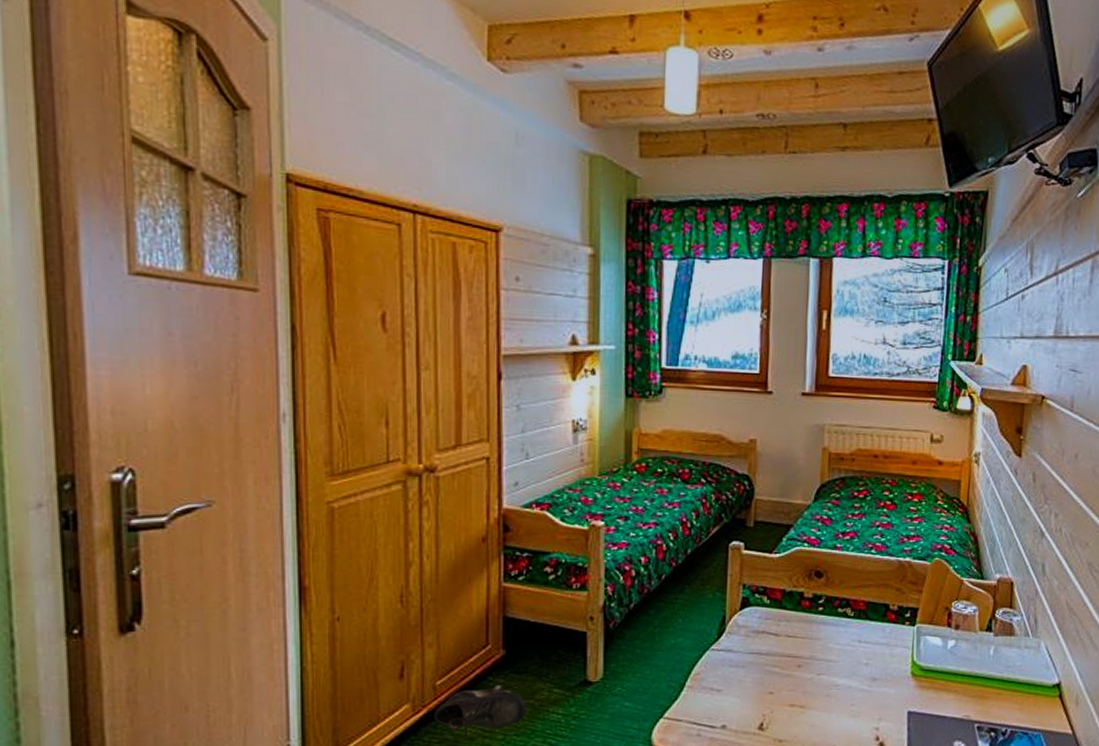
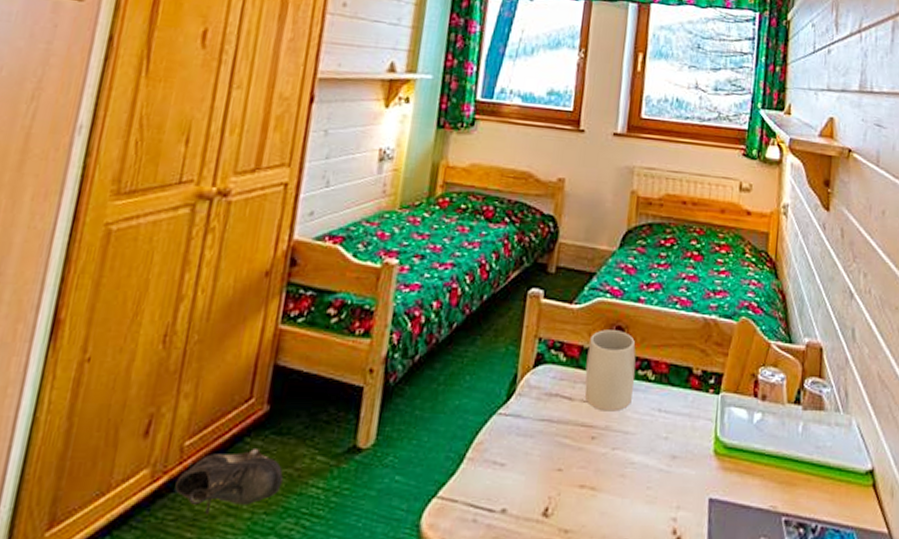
mug: none [788,575,836,644] -> present [584,329,636,412]

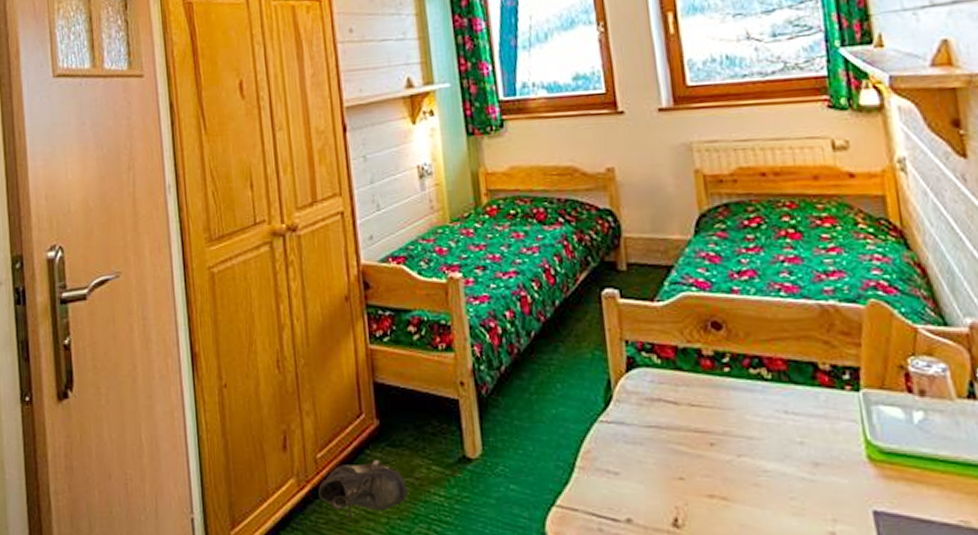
mug: present [584,329,636,412] -> none [683,326,749,415]

